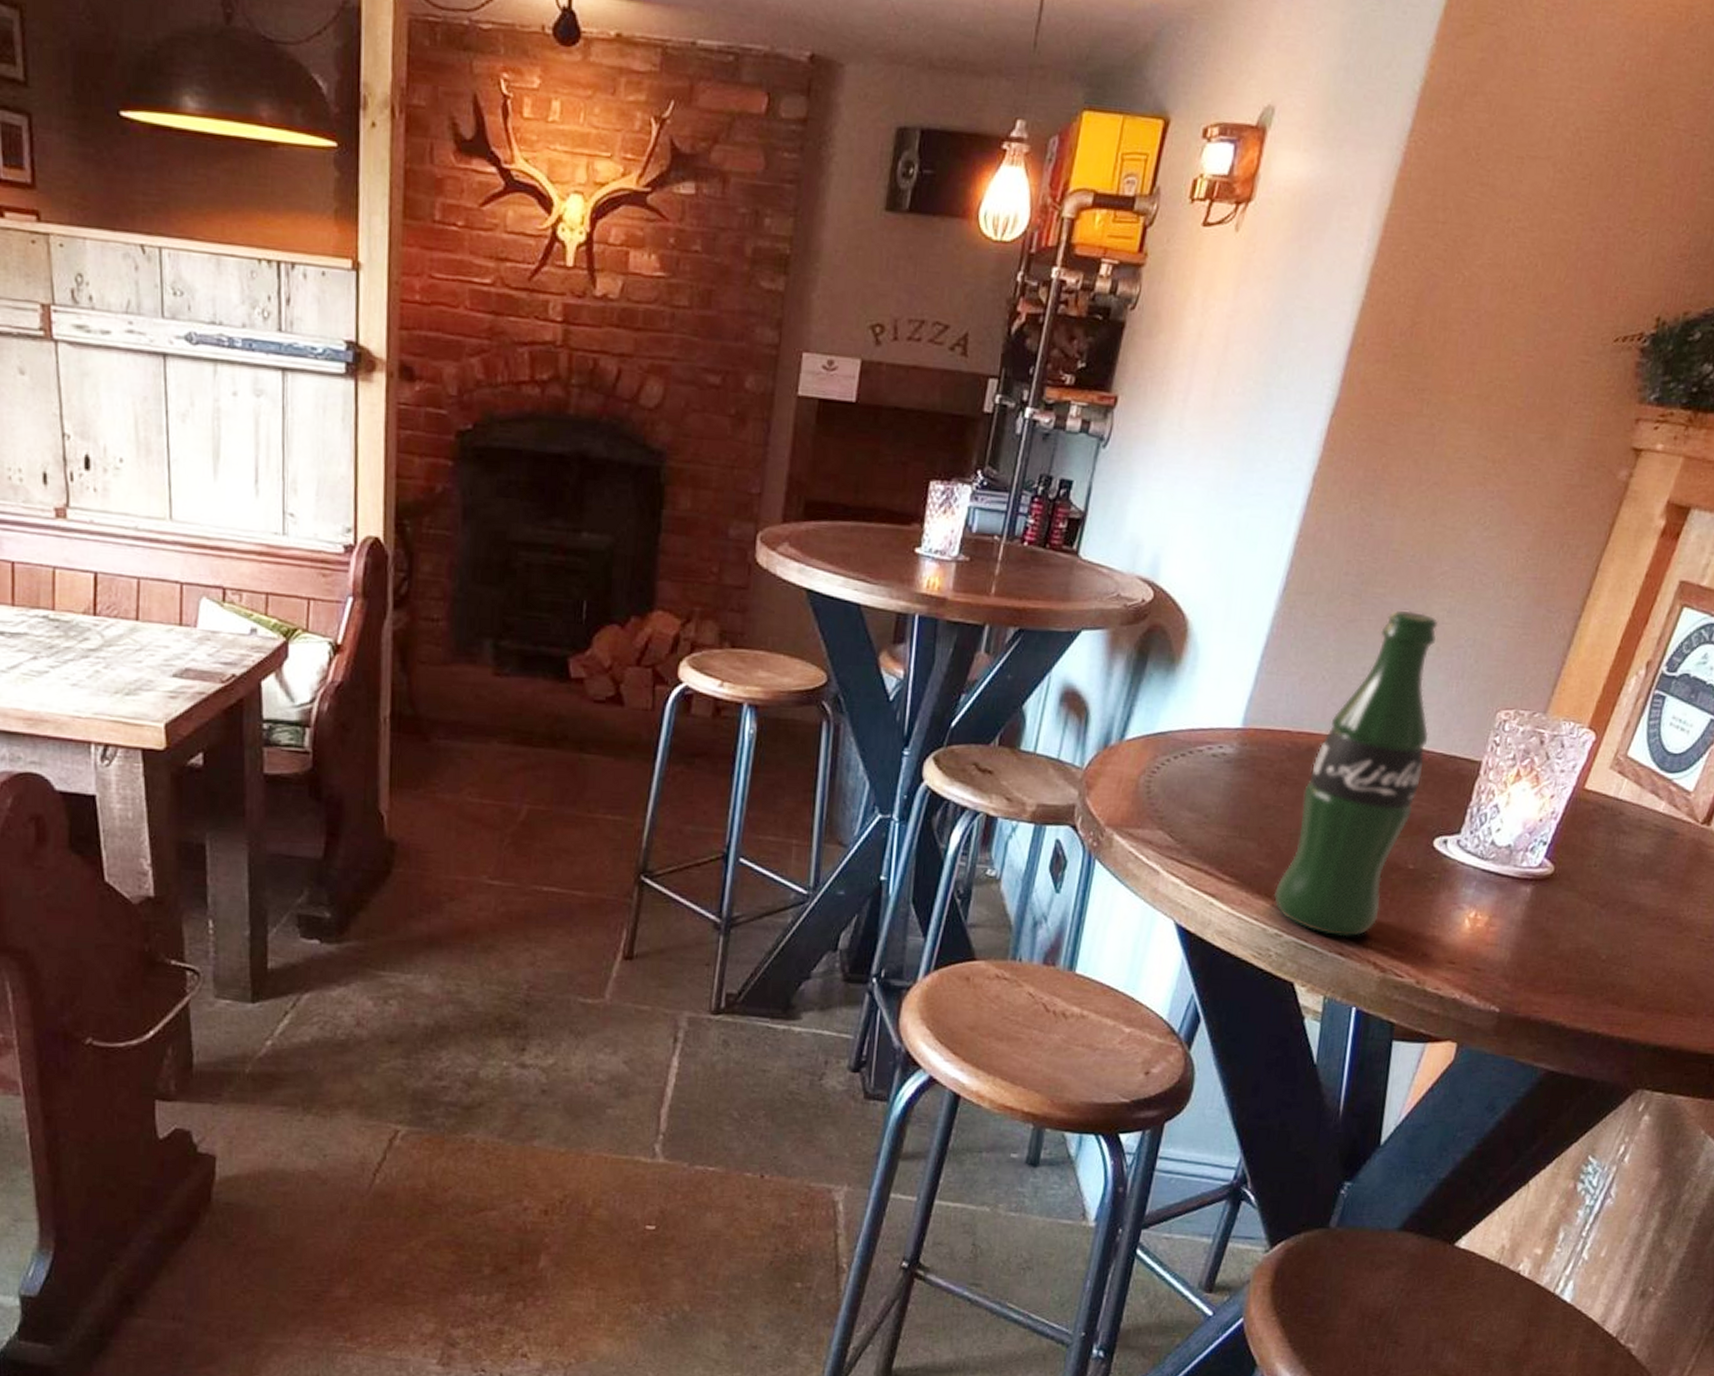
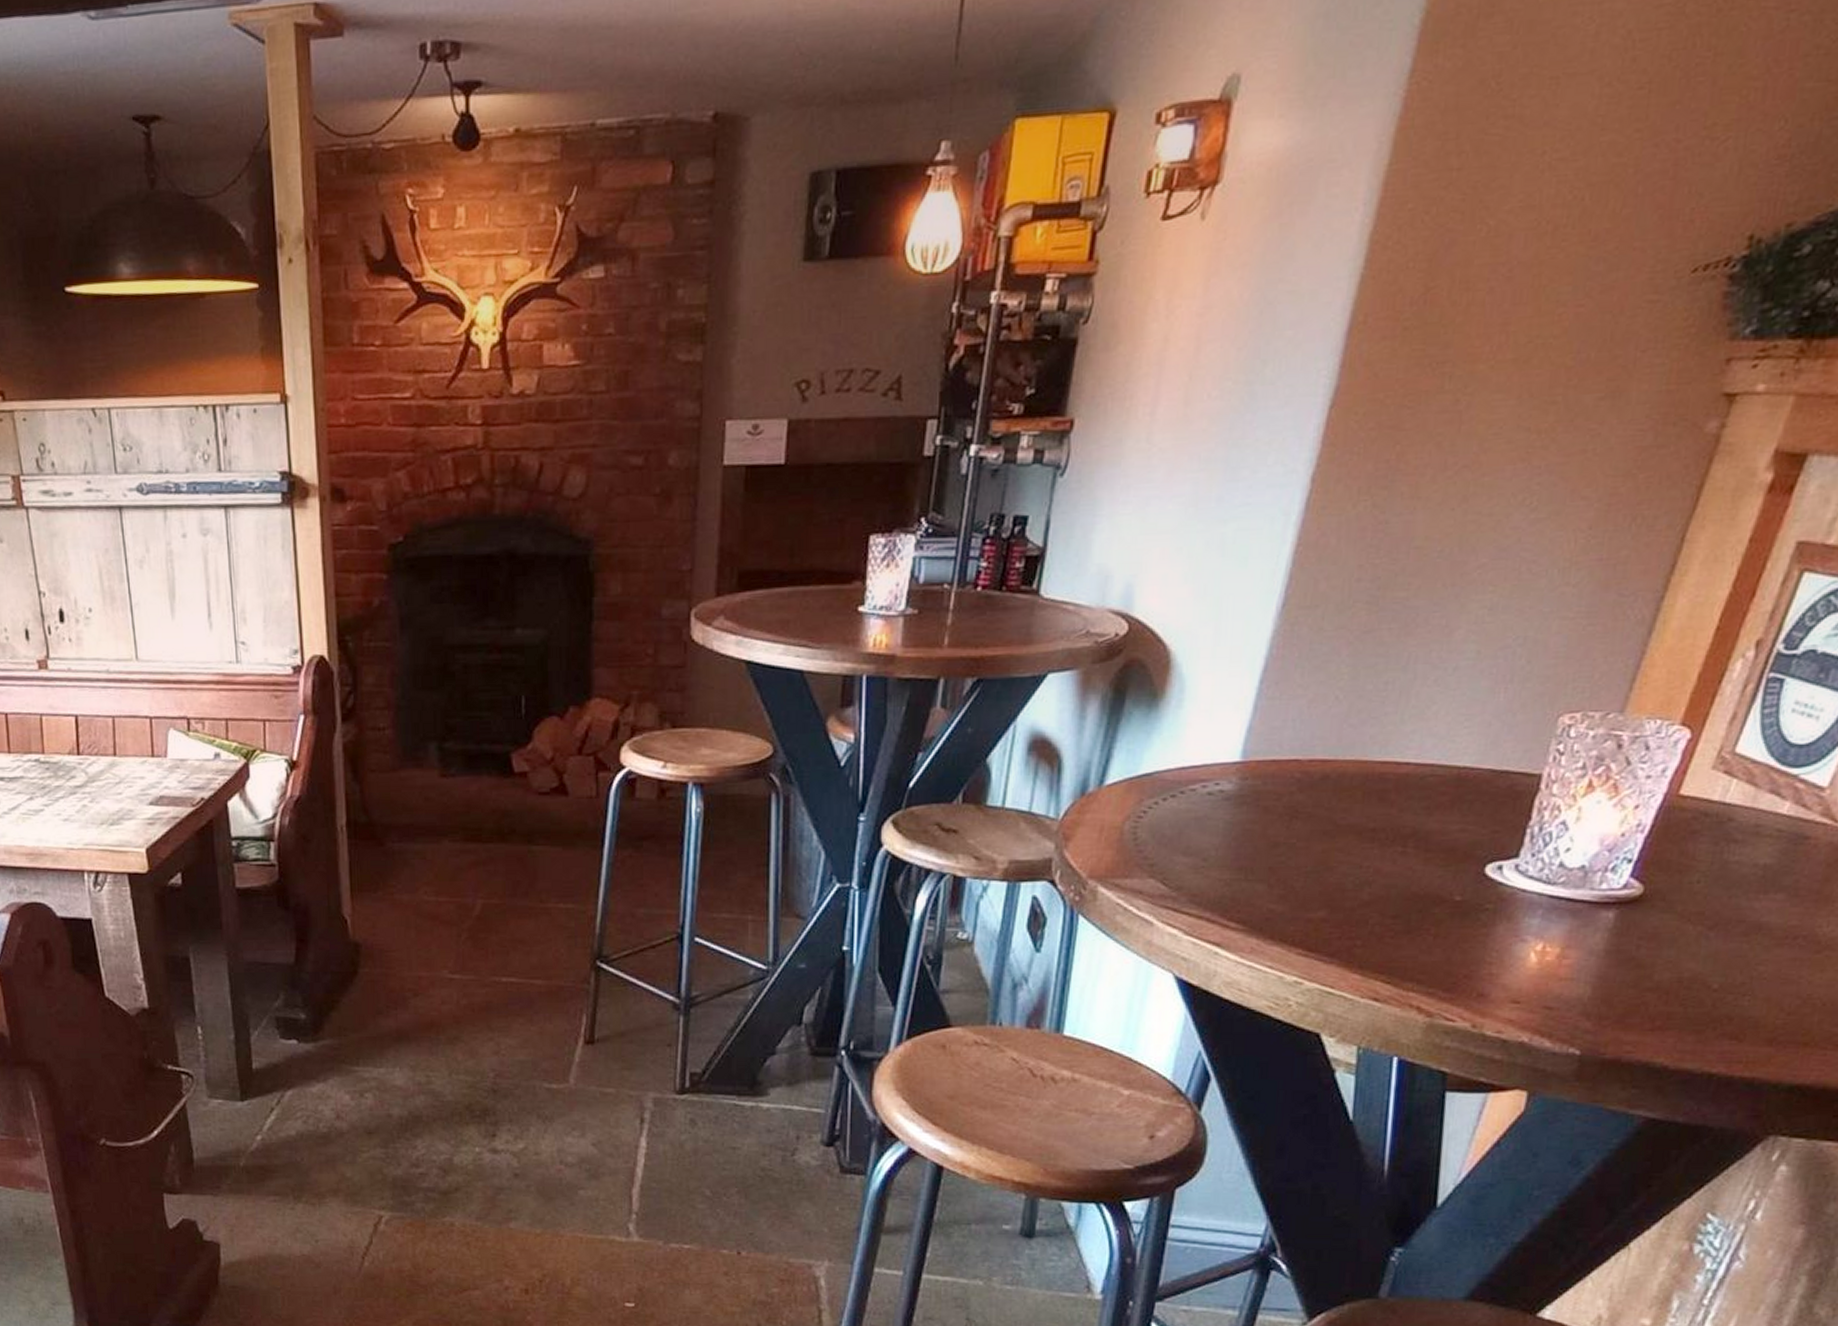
beer bottle: present [1274,610,1439,937] -> none [1291,613,1478,981]

